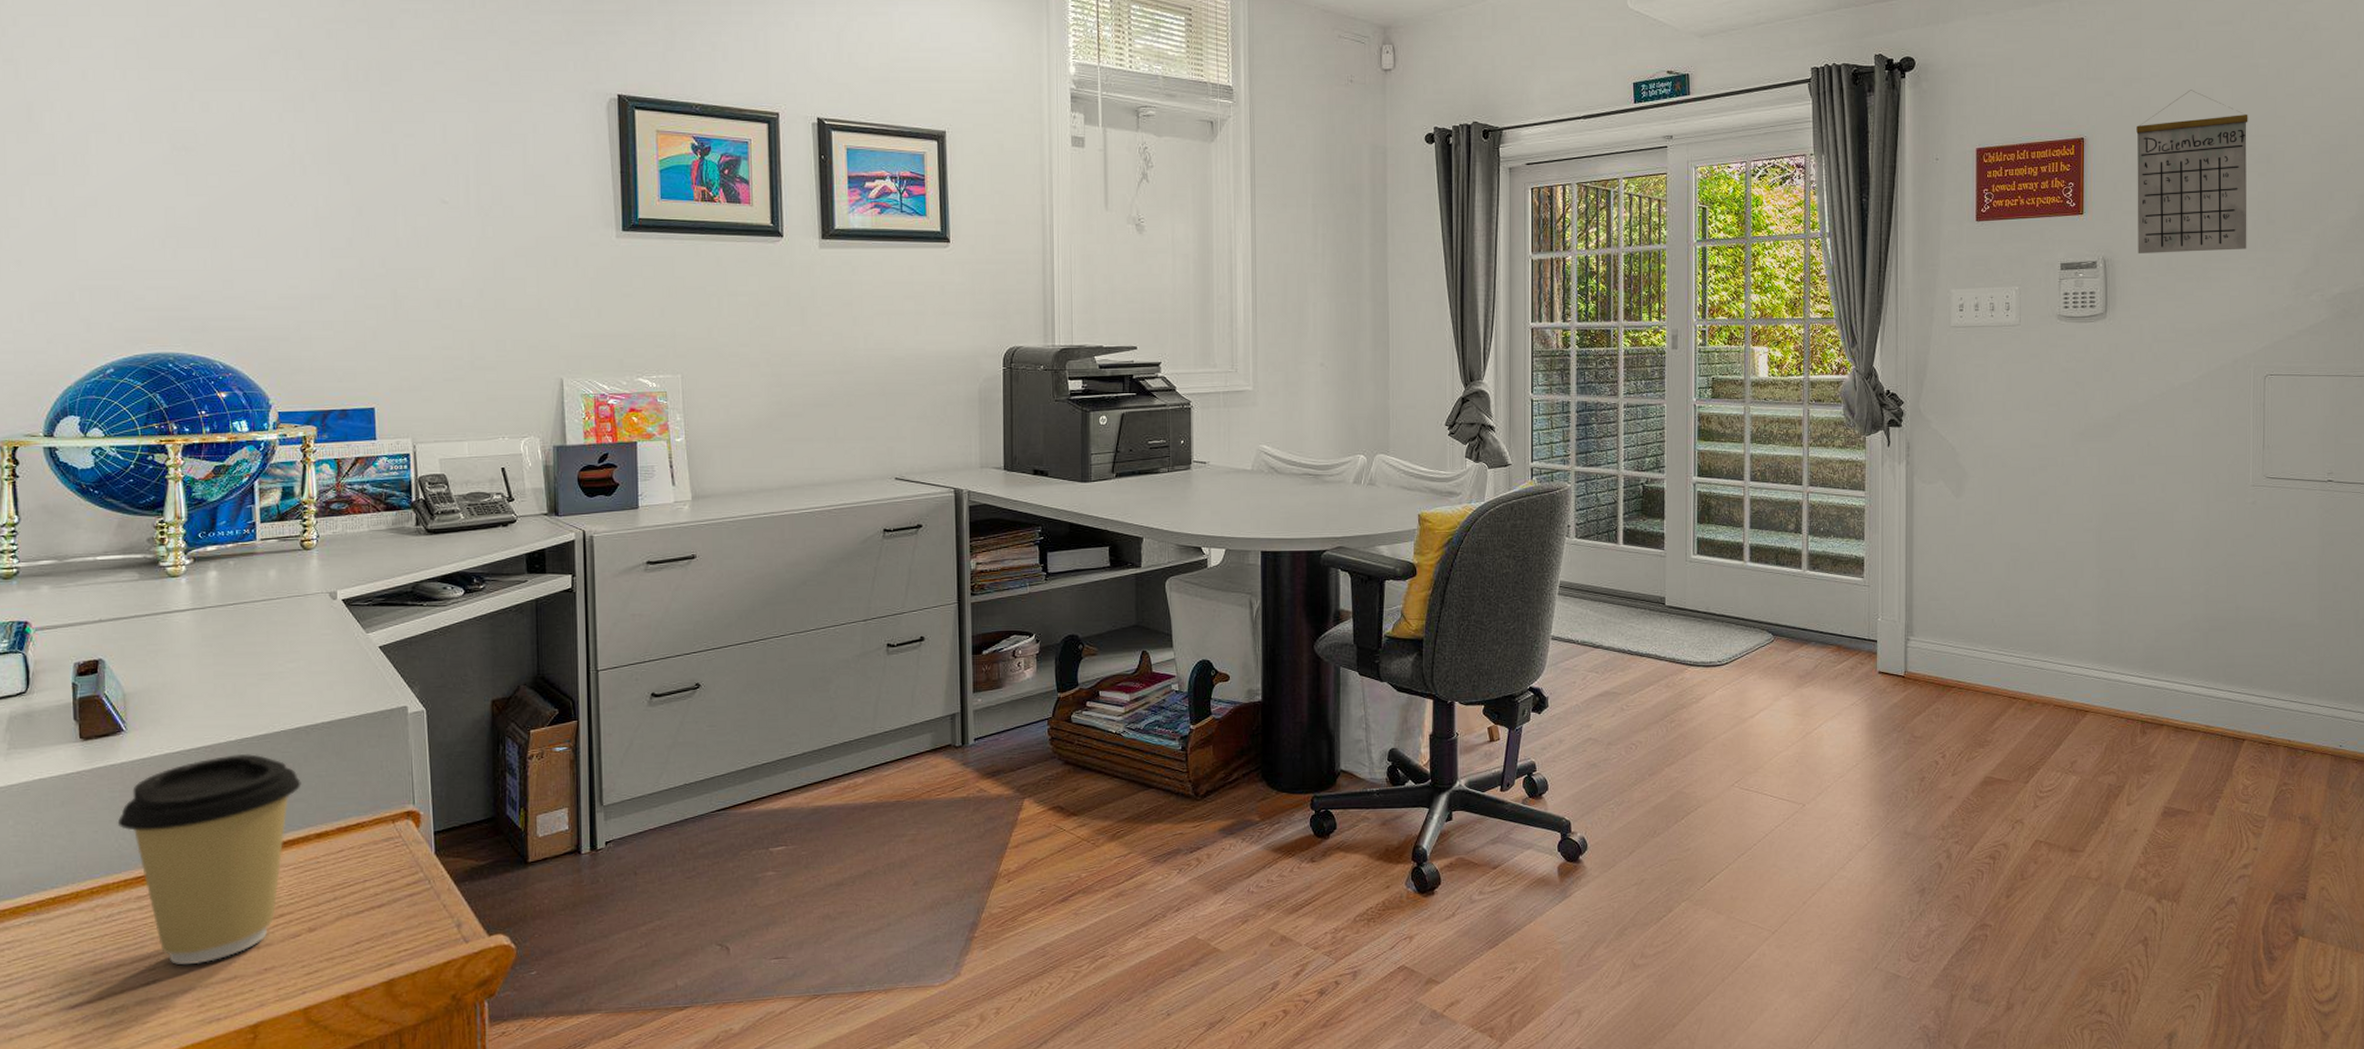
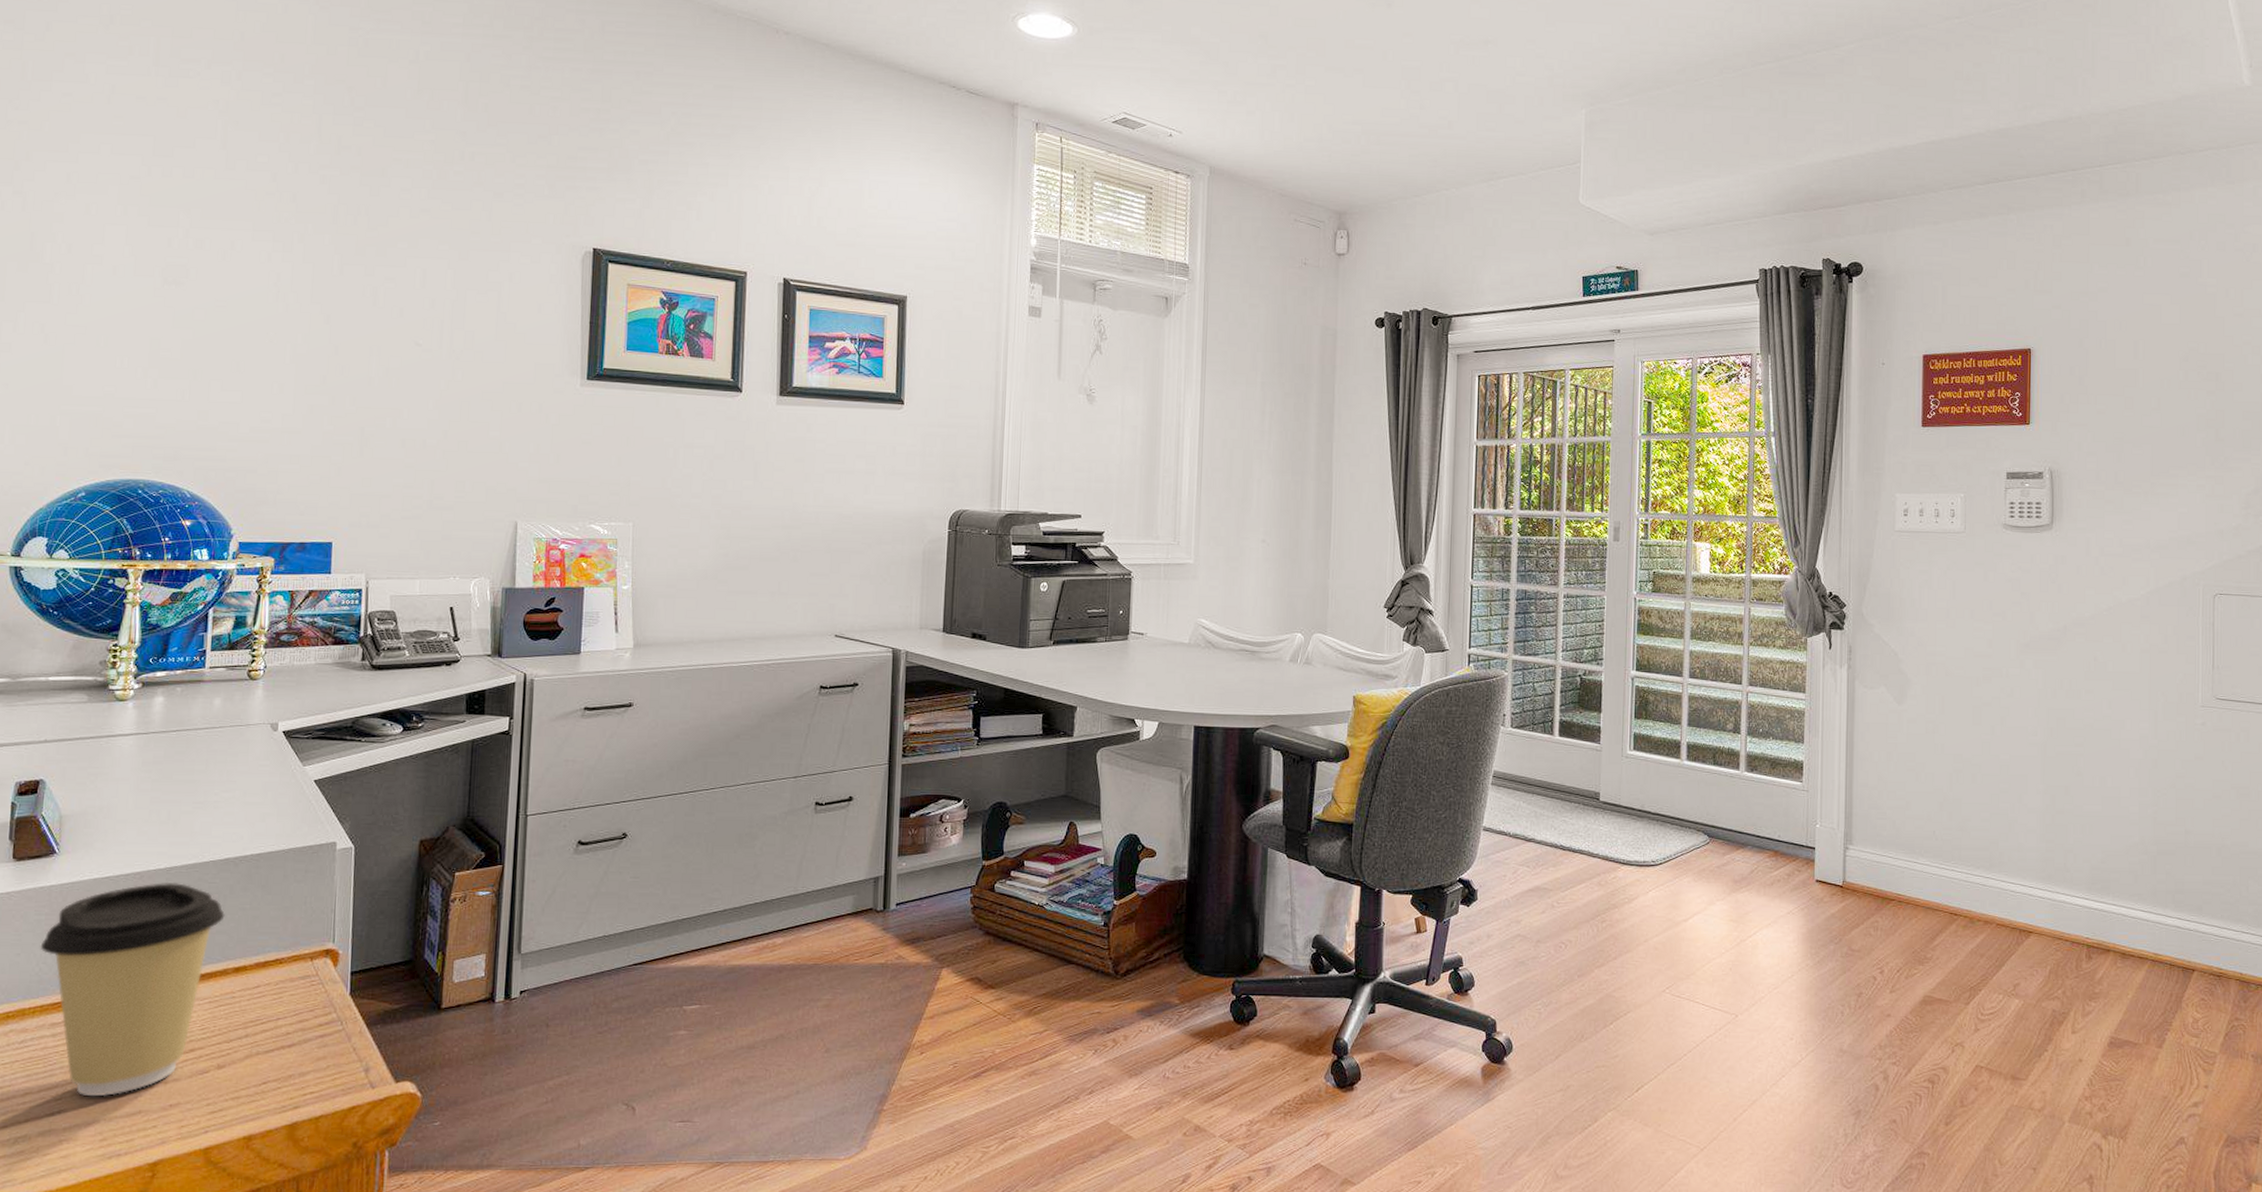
calendar: present [2136,90,2248,253] -> none [2084,306,2197,467]

